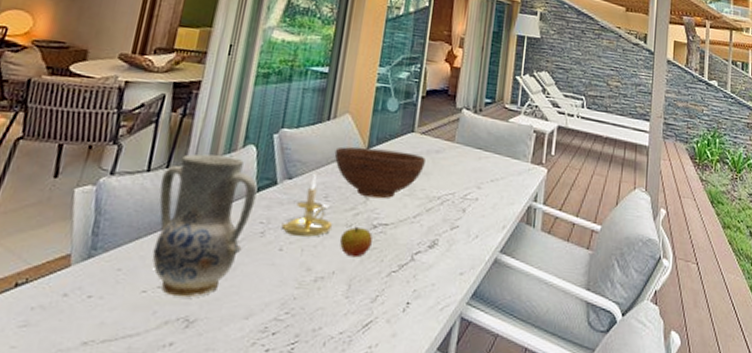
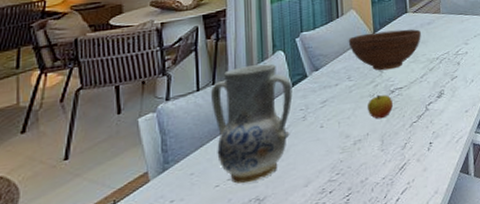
candle holder: present [281,174,333,237] -> none [318,62,360,114]

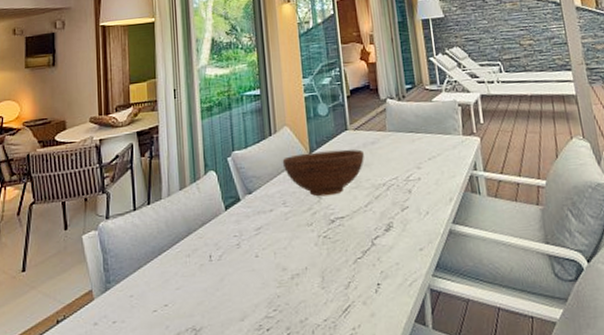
vase: present [210,63,293,184] -> none [146,184,226,311]
apple: present [367,94,394,119] -> none [304,223,335,252]

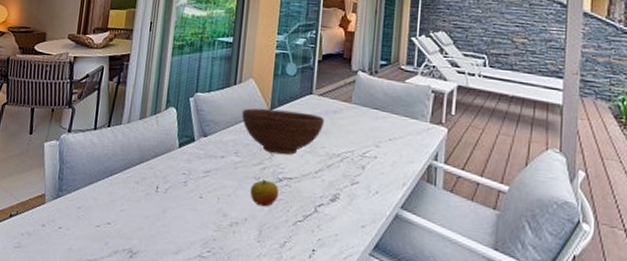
apple: none [304,223,335,252] -> present [249,179,280,207]

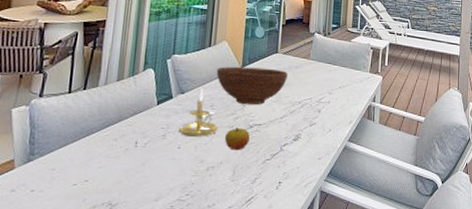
candle holder: none [200,132,244,188] -> present [178,89,219,137]

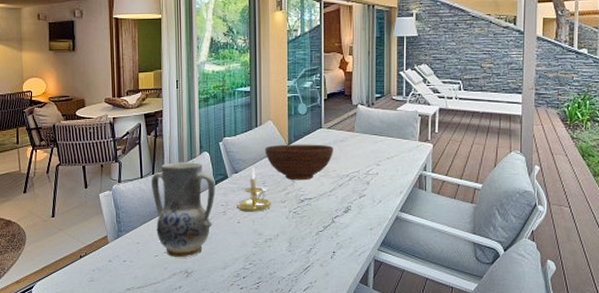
vase: none [78,77,157,187] -> present [150,162,215,258]
apple: present [224,127,251,151] -> none [278,202,303,224]

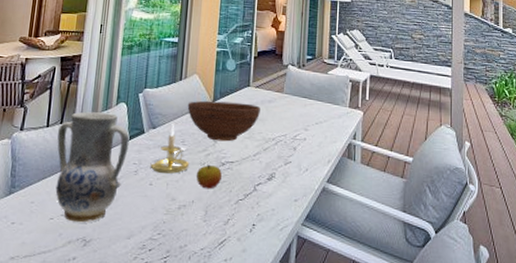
apple: none [278,202,303,224] -> present [195,164,223,189]

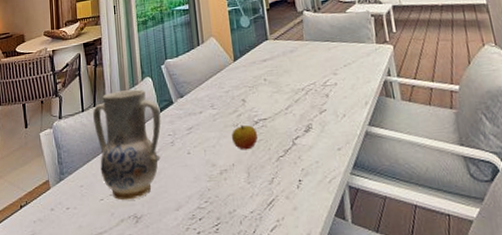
candle holder: present [150,124,190,174] -> none [184,90,224,141]
fruit bowl: present [187,100,260,142] -> none [209,57,284,100]

